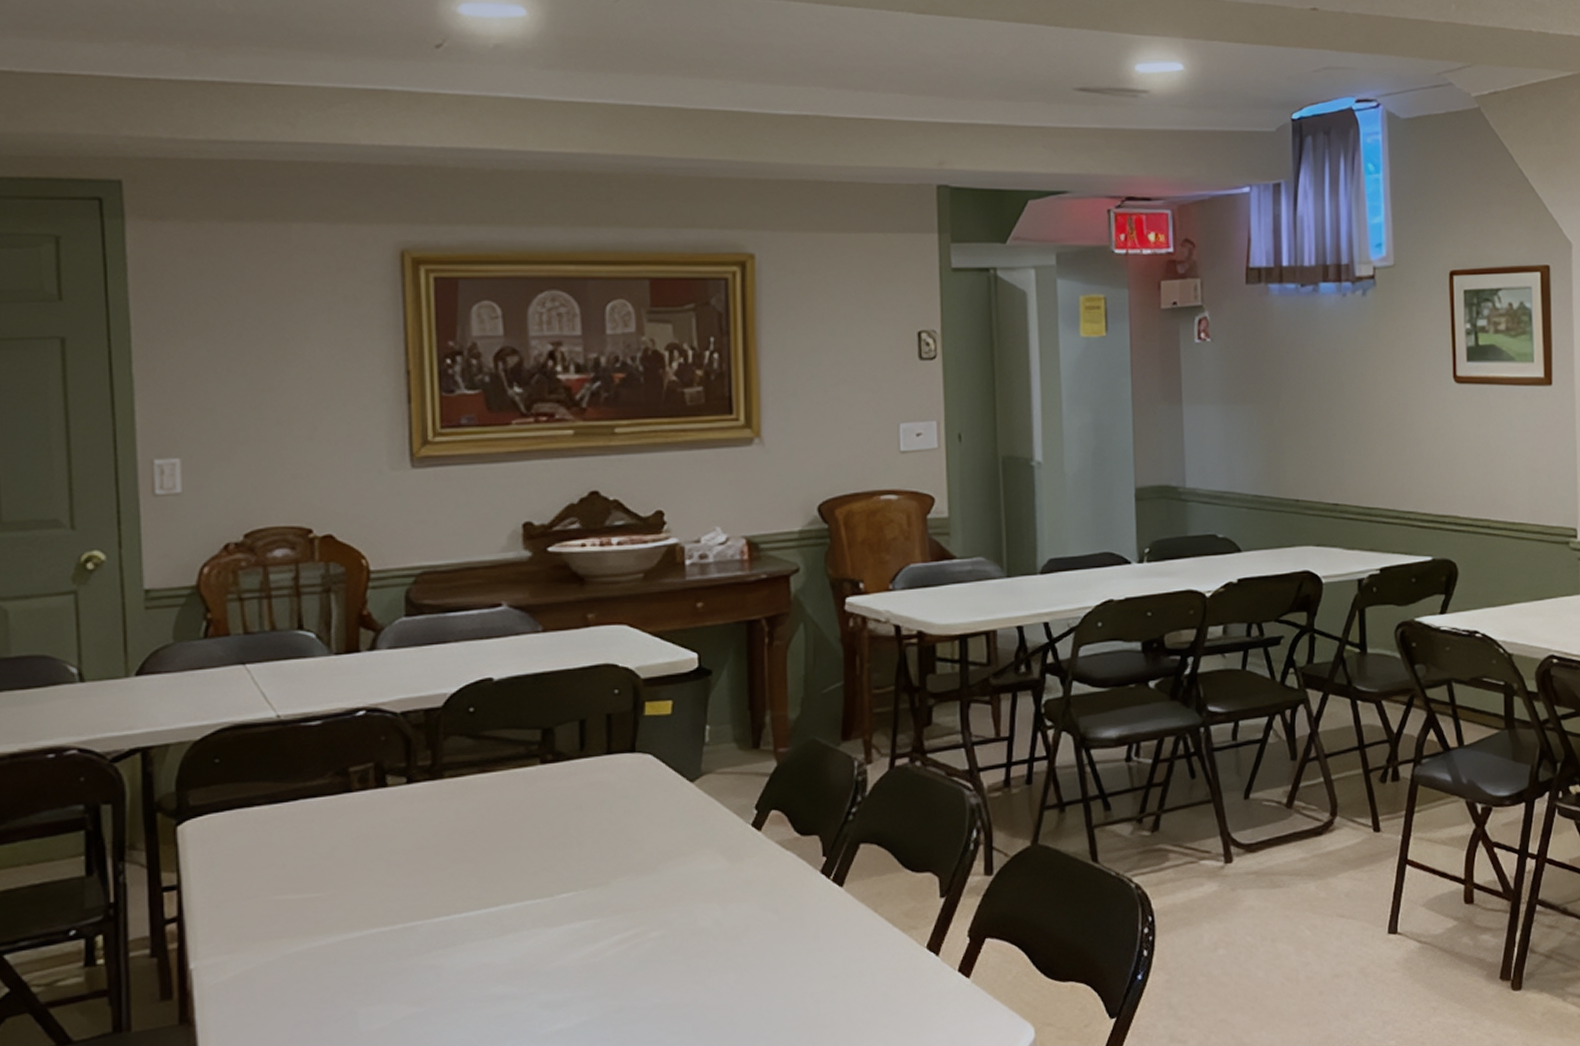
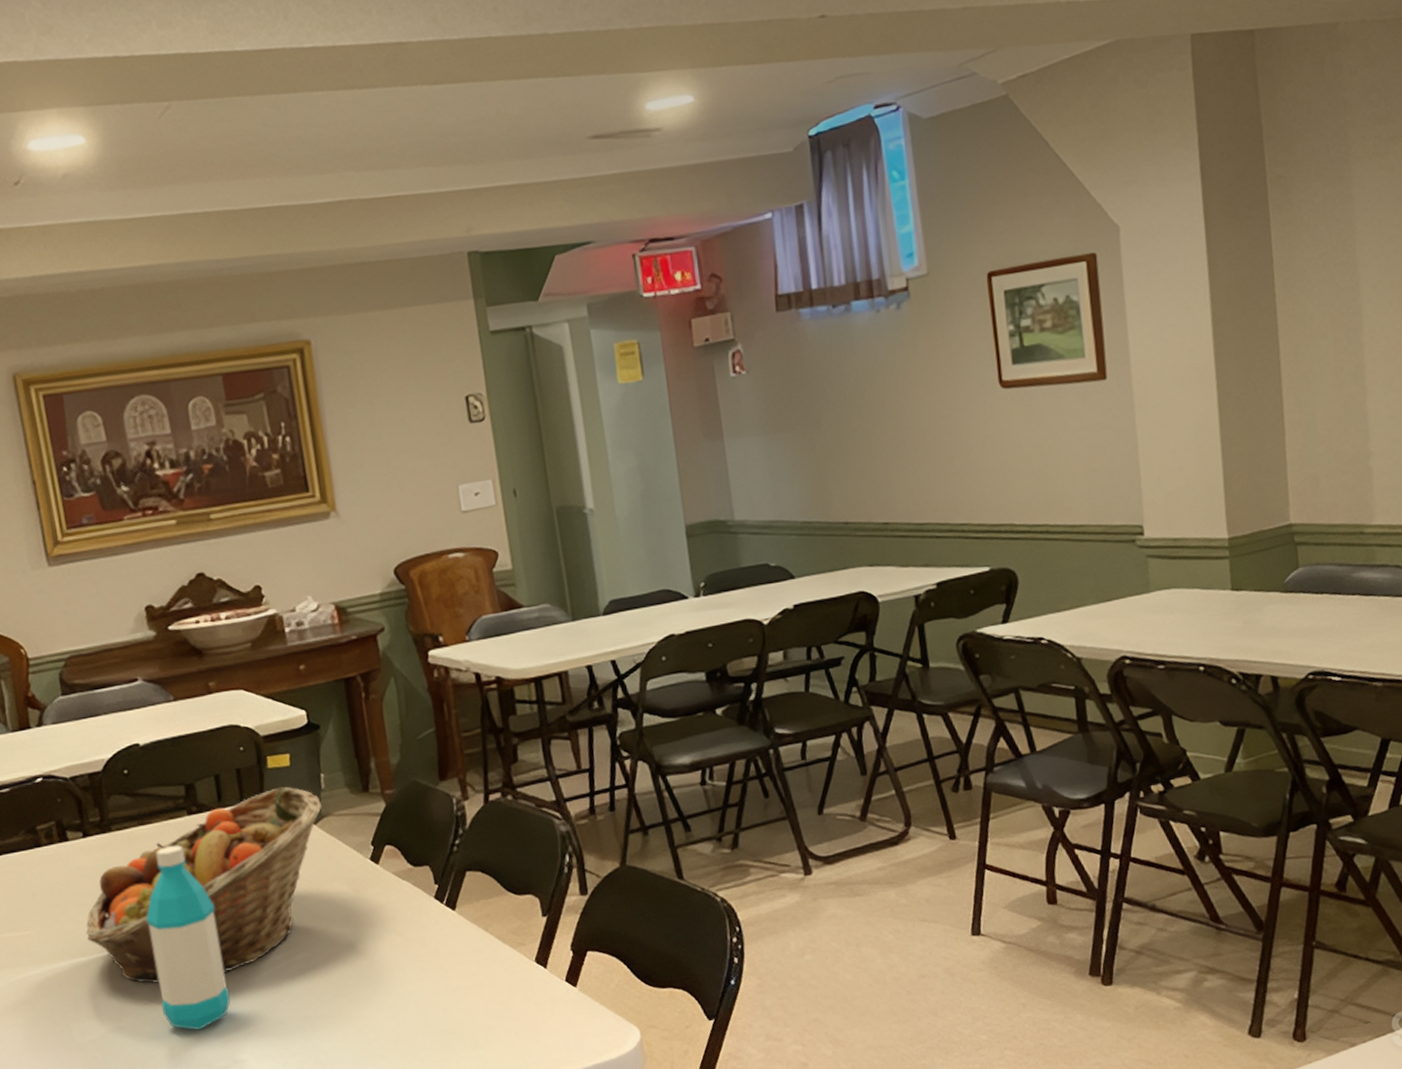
fruit basket: none [394,737,704,961] -> present [86,786,323,983]
water bottle: none [472,799,562,1019] -> present [146,846,231,1031]

